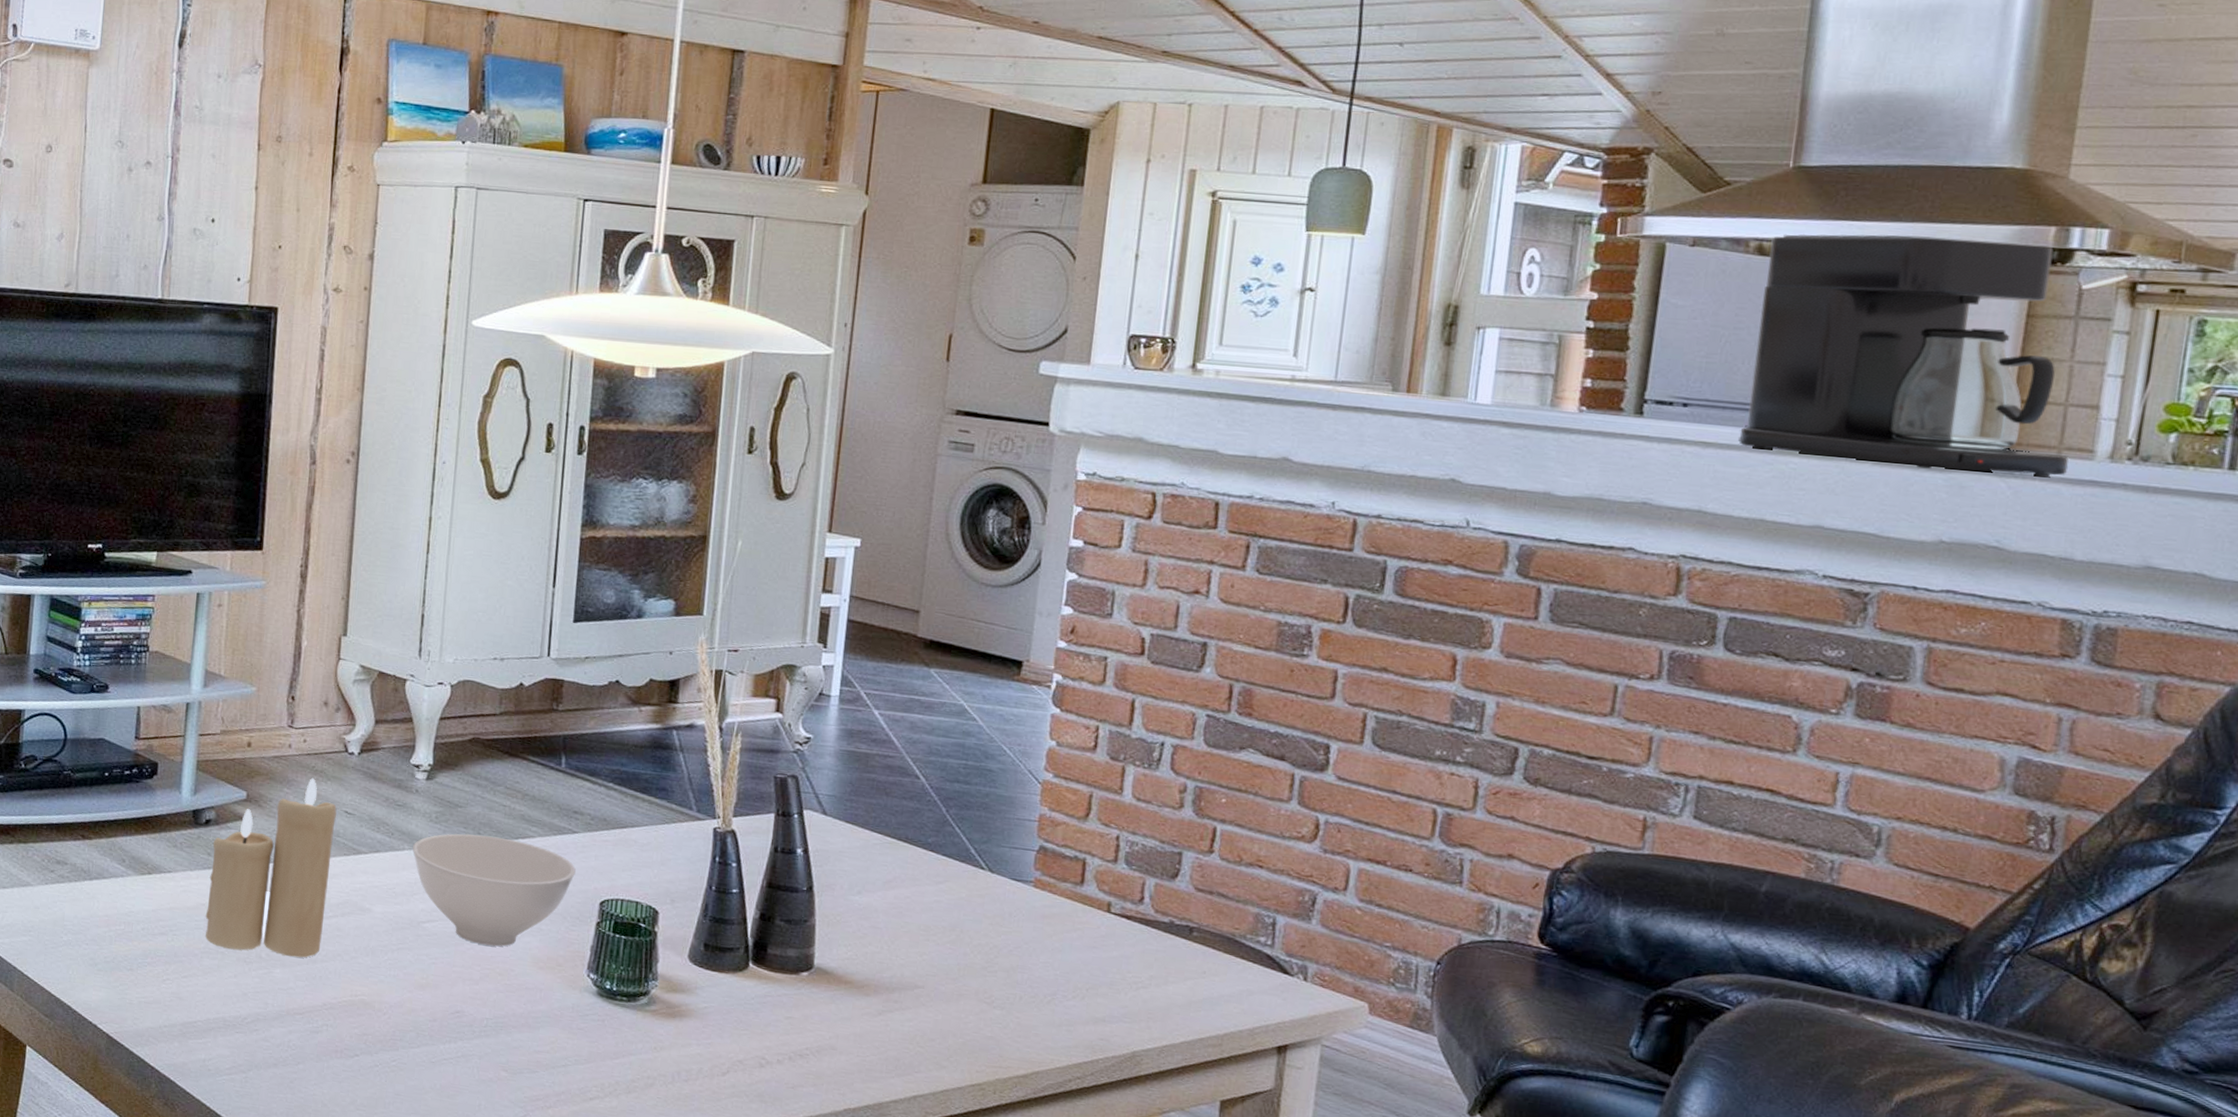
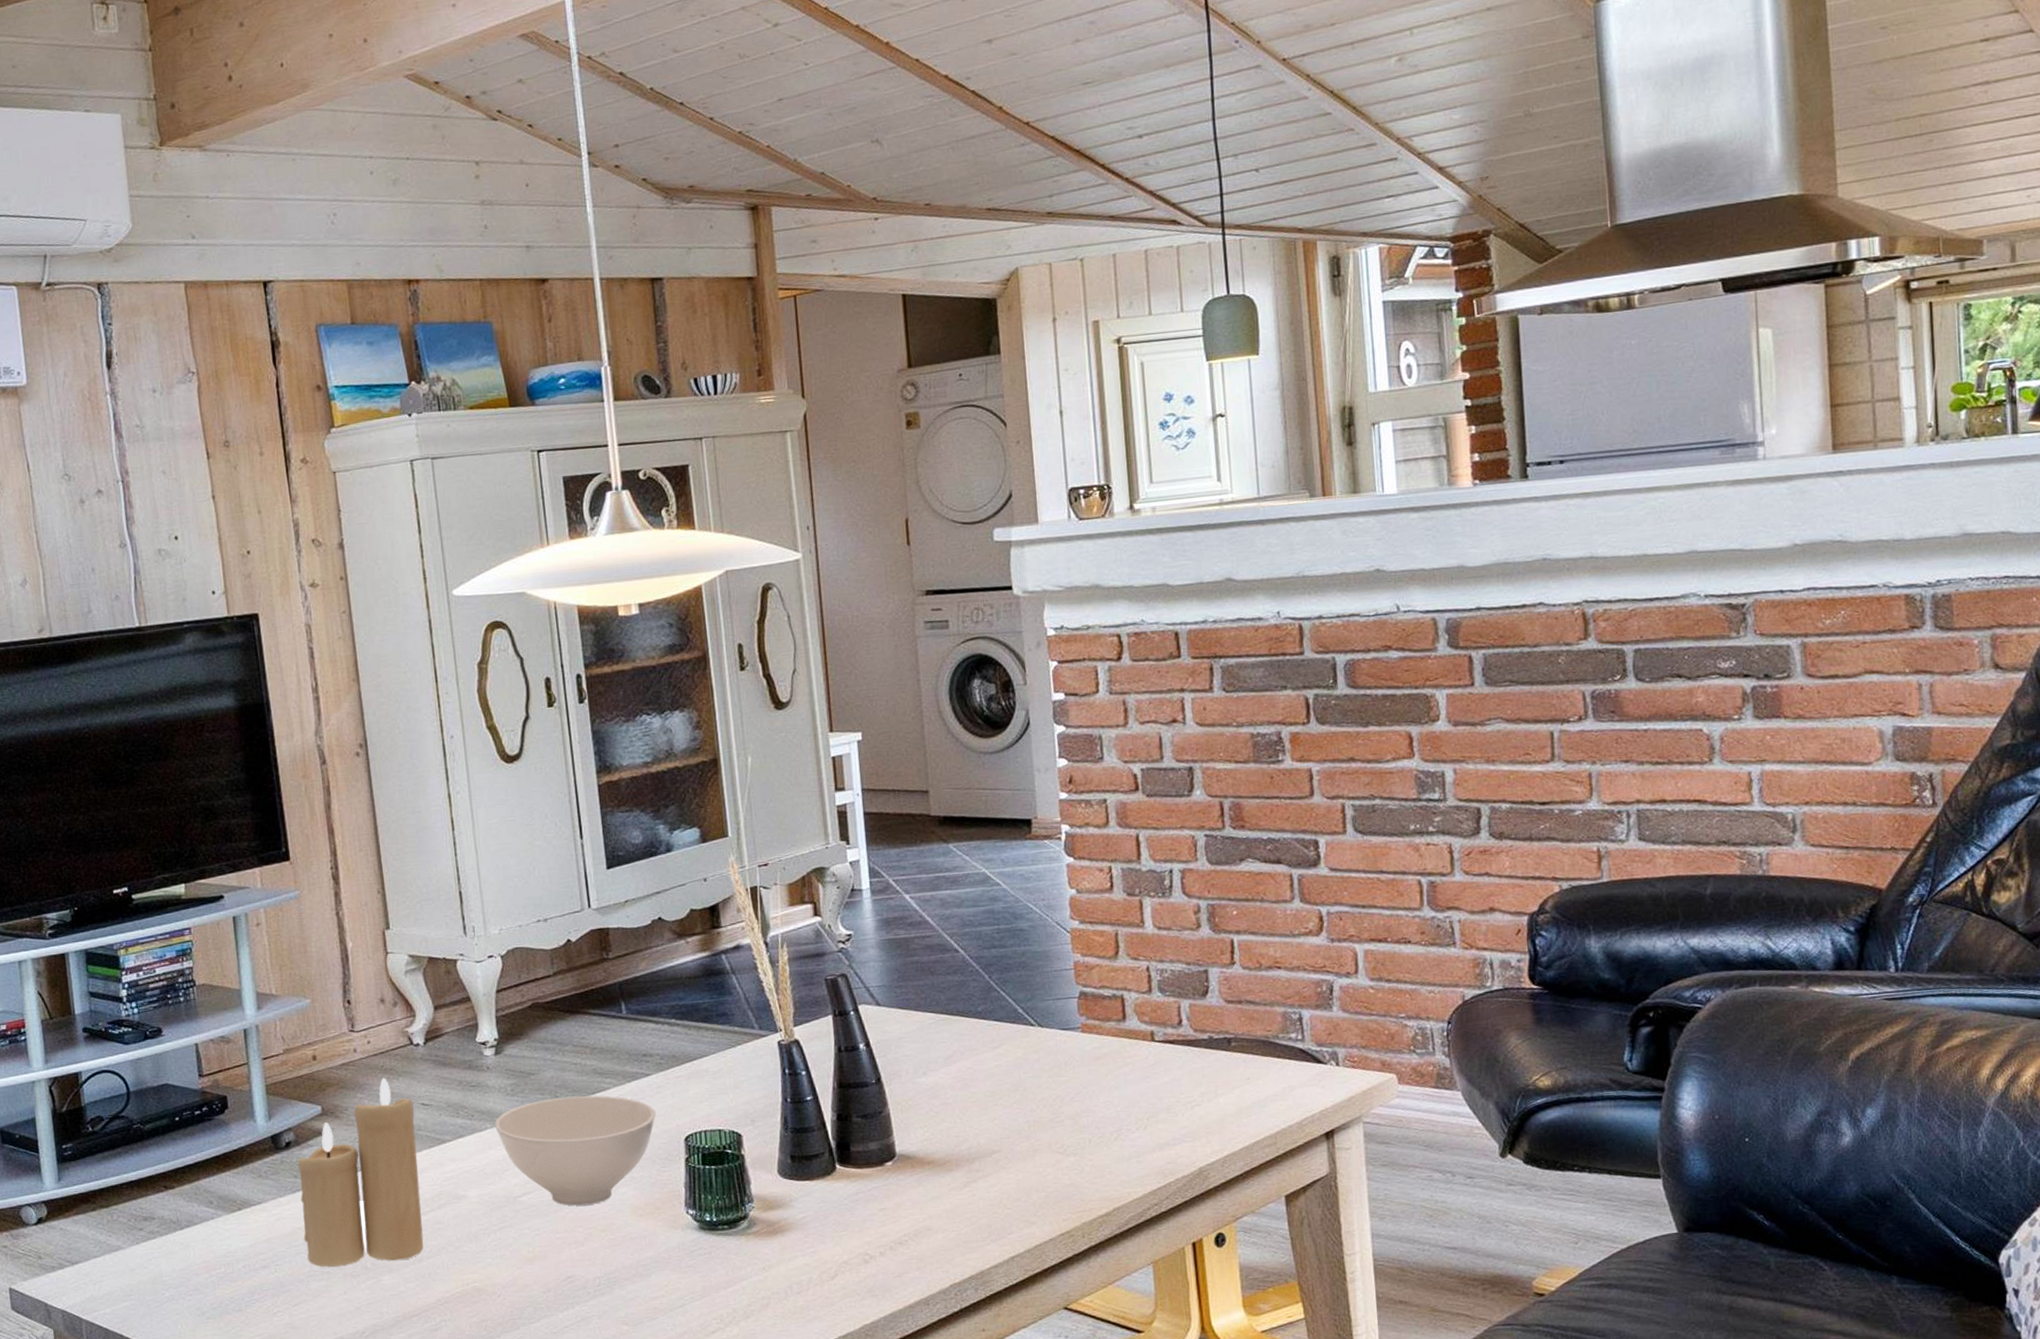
coffee maker: present [1738,234,2069,476] -> none [1605,261,1885,491]

